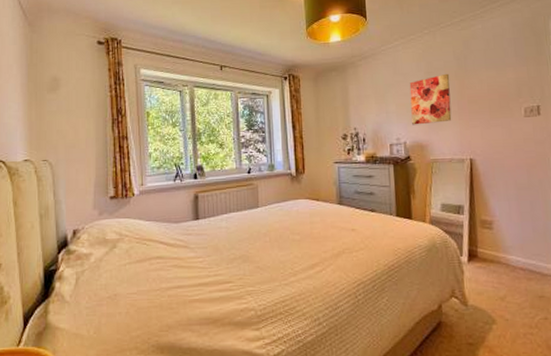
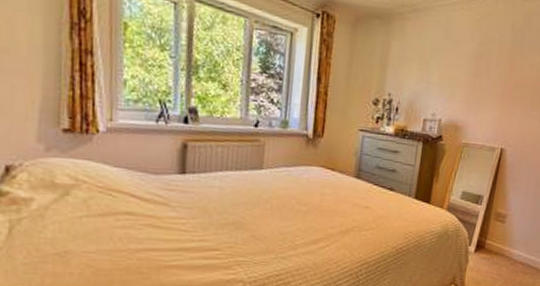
wall art: present [409,73,452,125] -> none [452,49,503,104]

